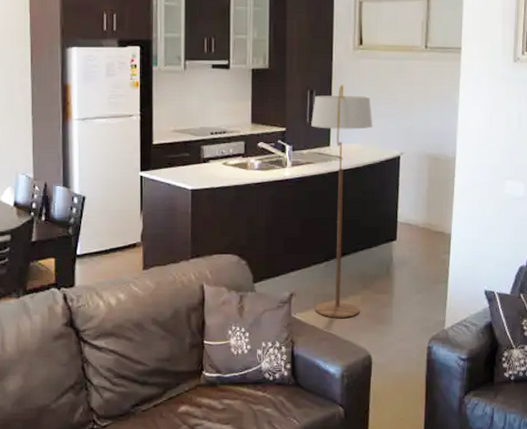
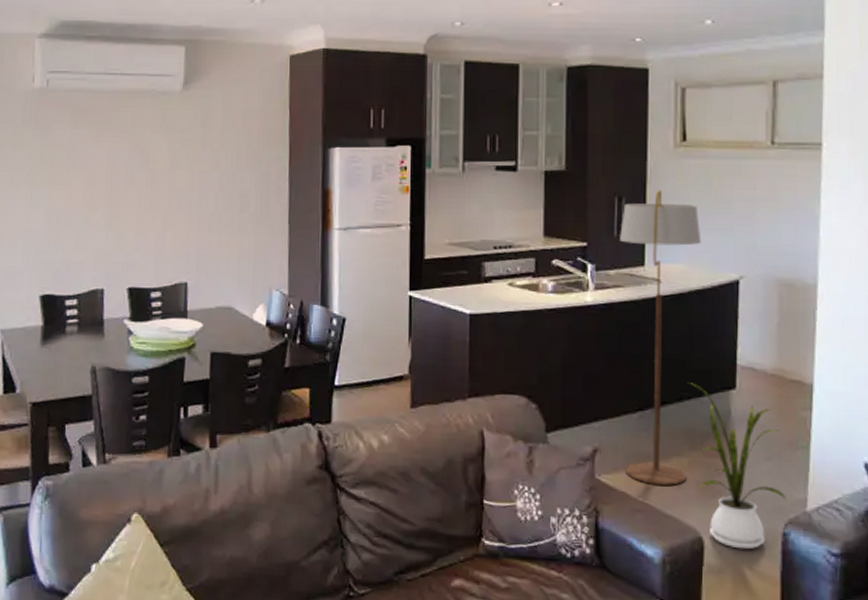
house plant: none [362,237,431,362] -> present [688,383,787,550]

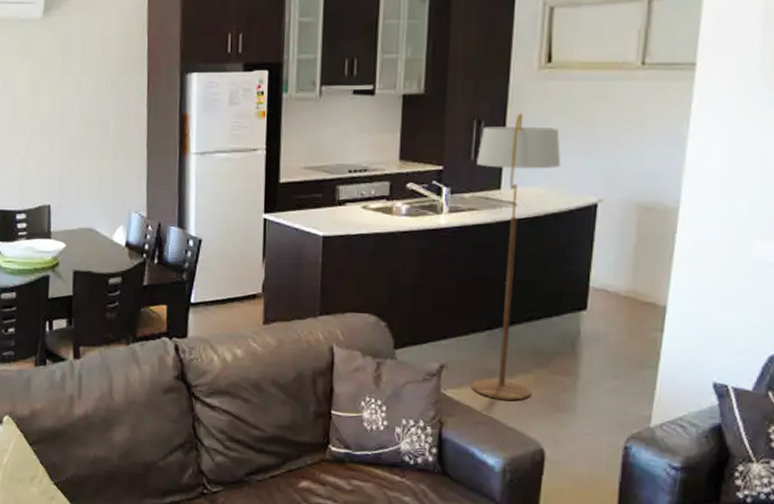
house plant: present [688,383,787,550] -> none [538,303,631,462]

